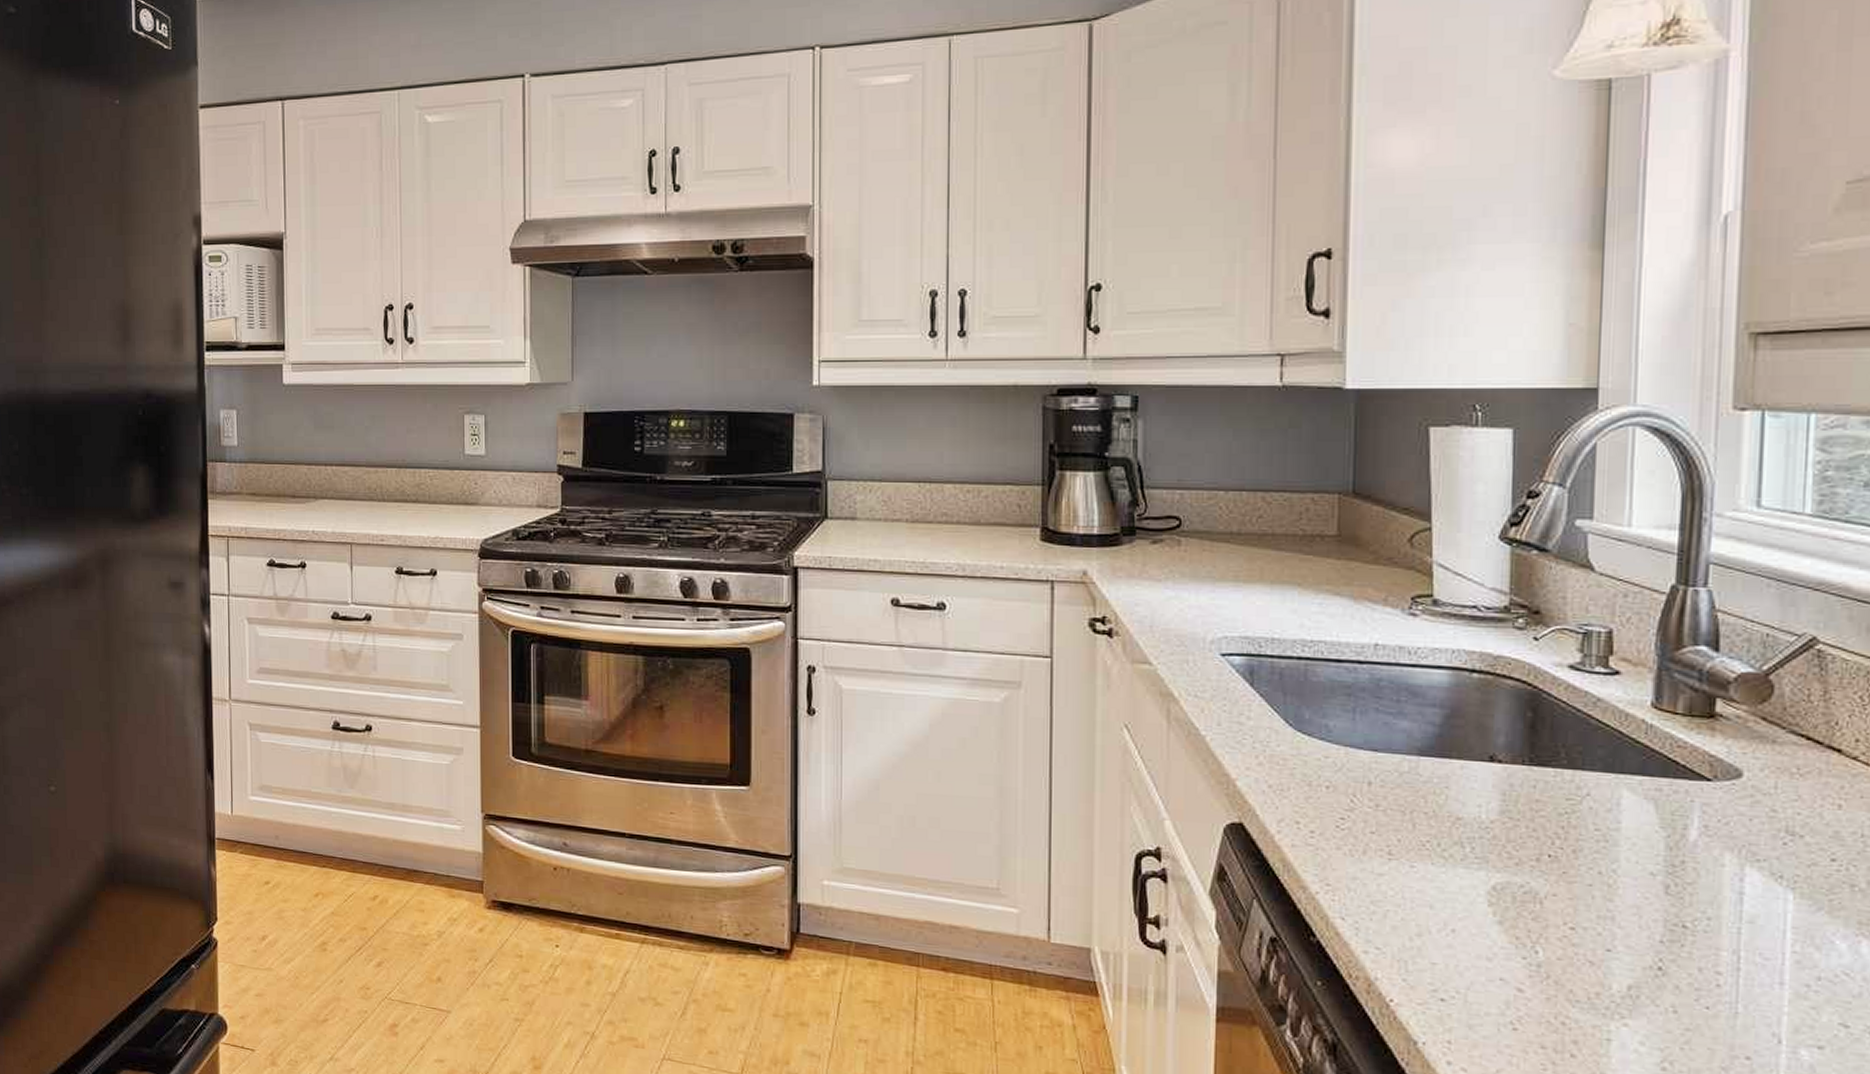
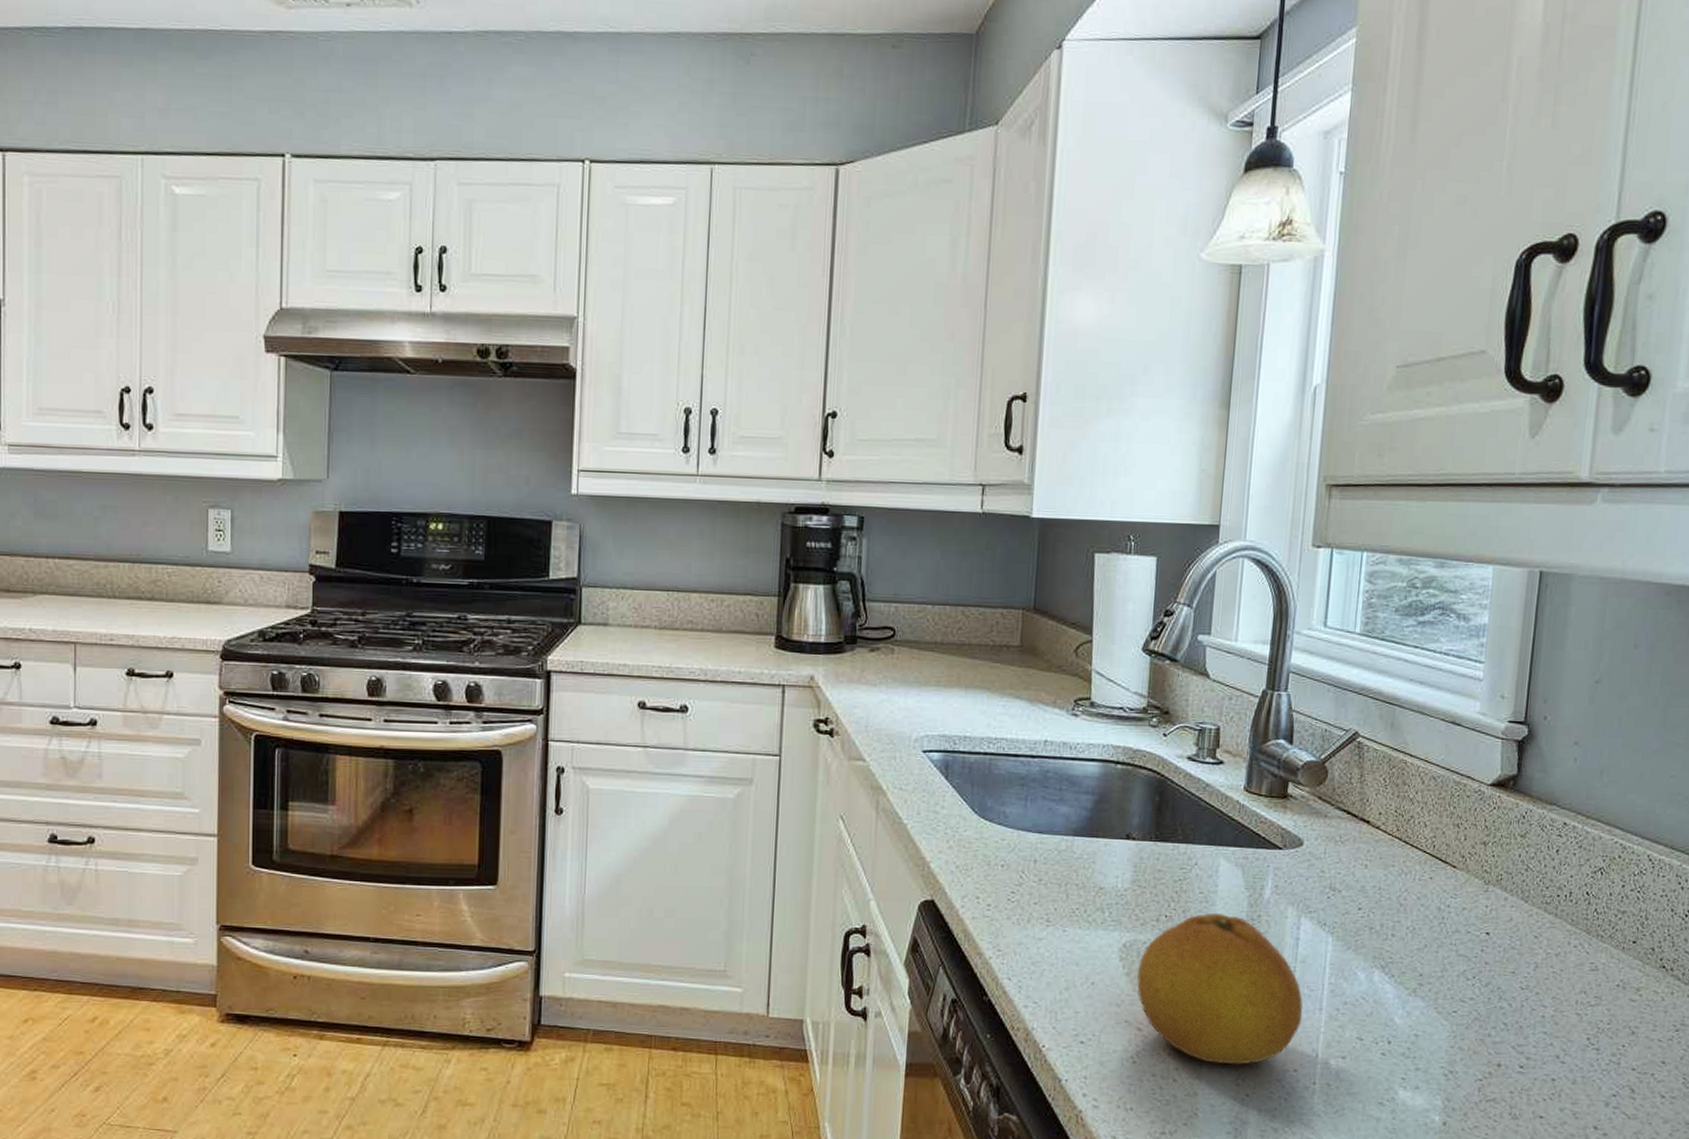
fruit: none [1514,855,1755,1045] -> present [1137,912,1303,1065]

